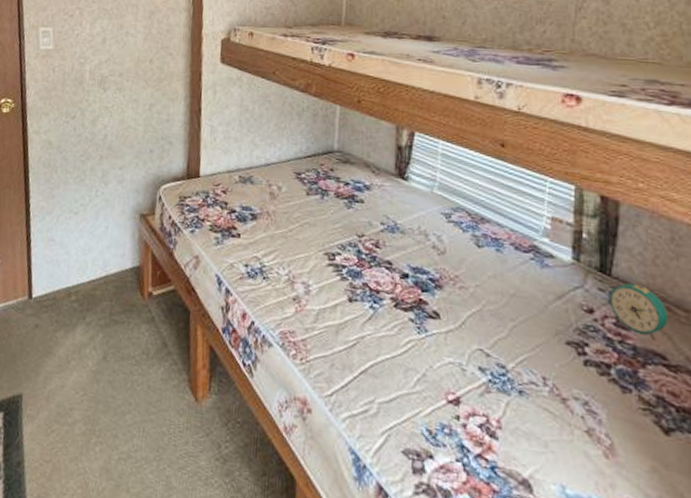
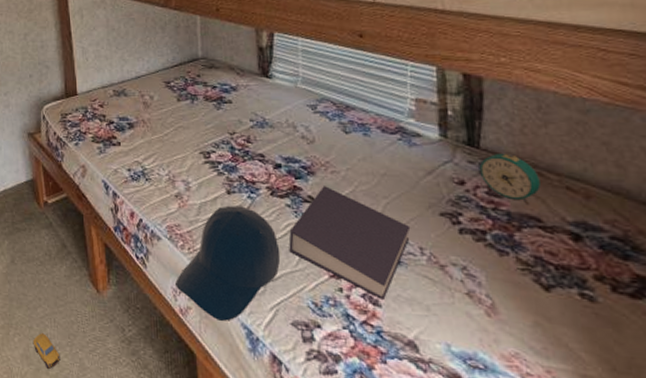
toy car: none [115,443,145,487] -> present [33,333,60,370]
baseball cap: none [281,314,398,445] -> present [174,205,281,322]
book: none [408,302,535,432] -> present [289,186,411,300]

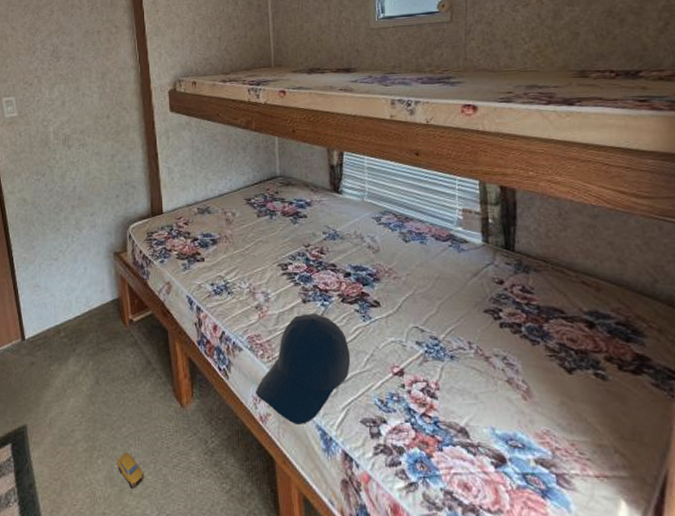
book: present [289,186,411,300] -> none [358,291,461,392]
alarm clock: present [479,152,541,204] -> none [514,254,563,298]

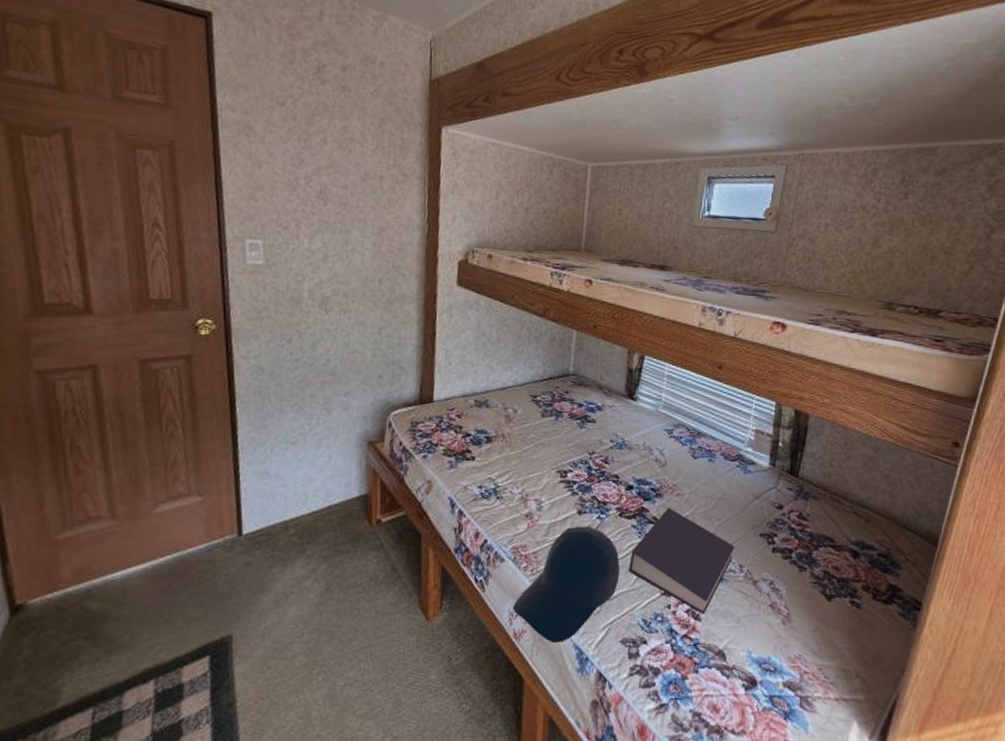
toy car: present [116,453,144,490] -> none [341,669,373,710]
book: none [358,291,461,392] -> present [628,508,735,614]

